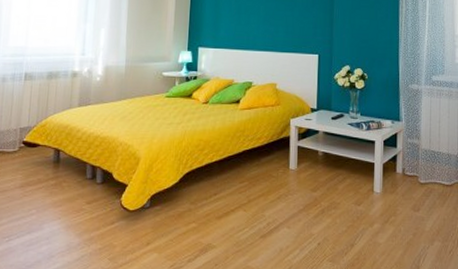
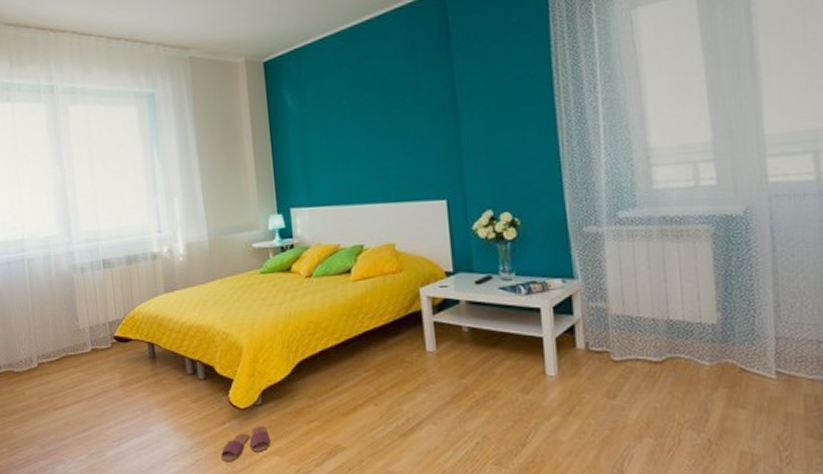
slippers: none [105,226,152,258] -> present [221,425,270,462]

